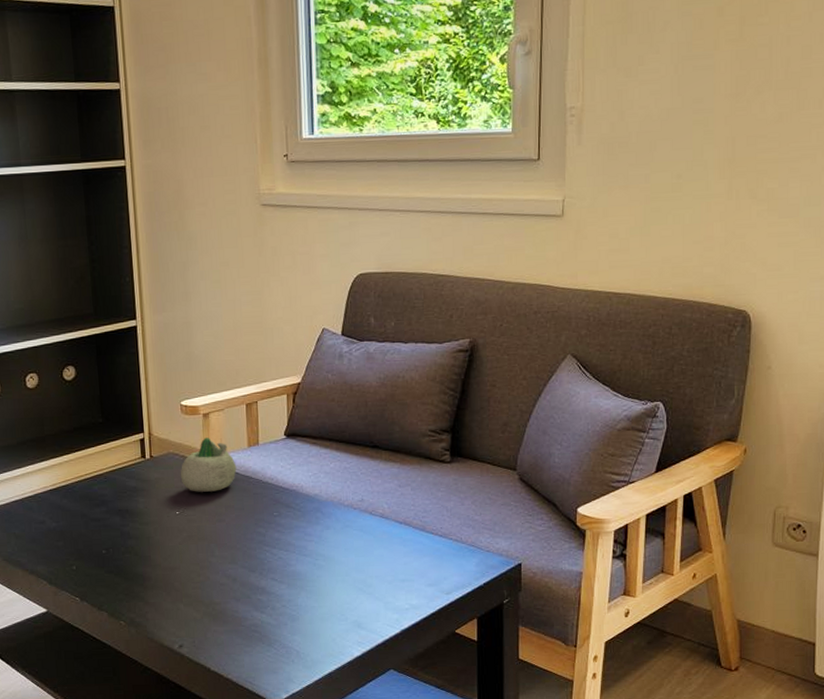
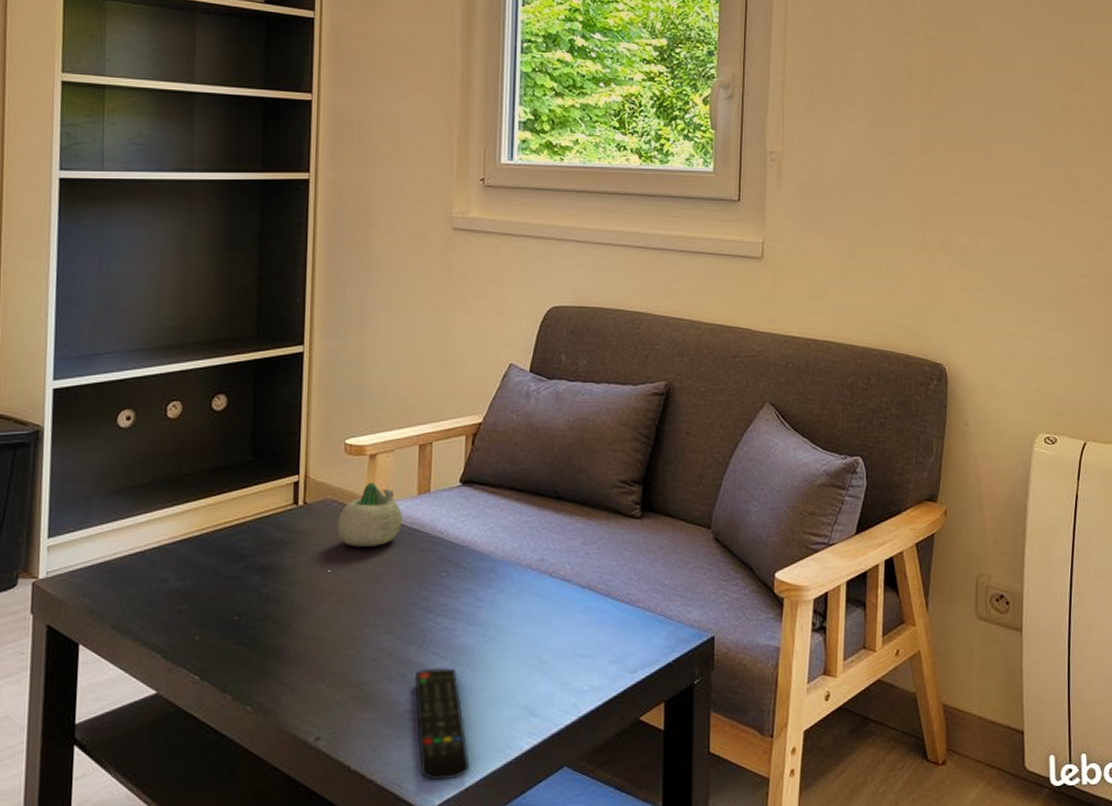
remote control: none [257,590,309,680] -> present [414,668,470,781]

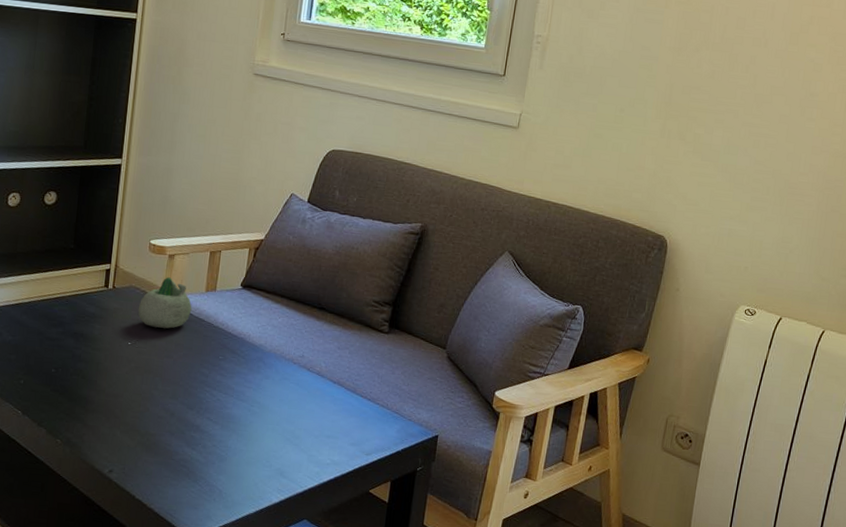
remote control: present [414,668,470,781] -> none [189,429,229,517]

